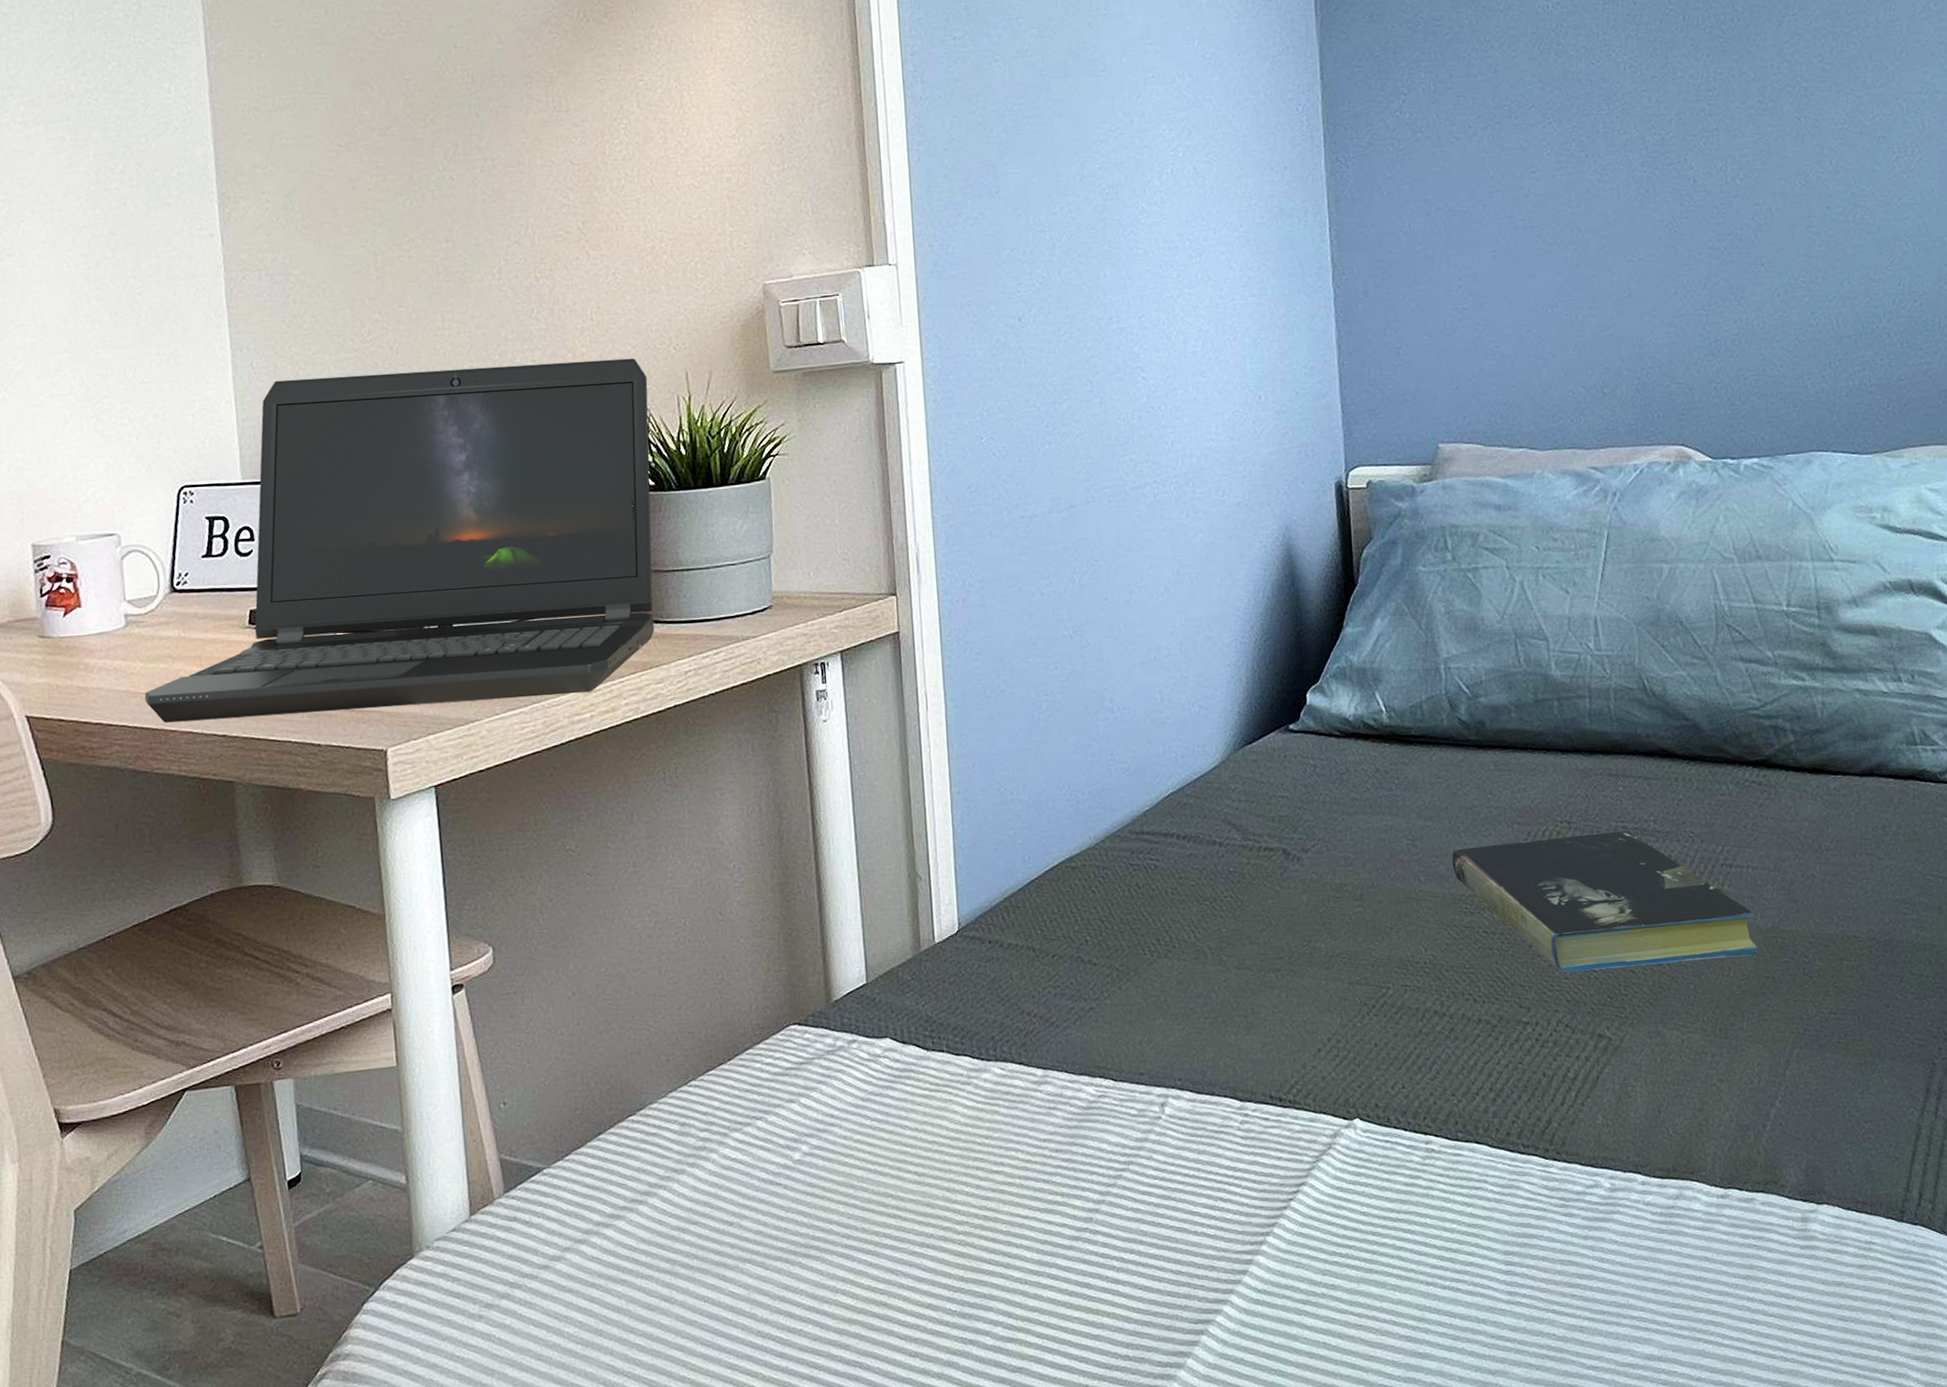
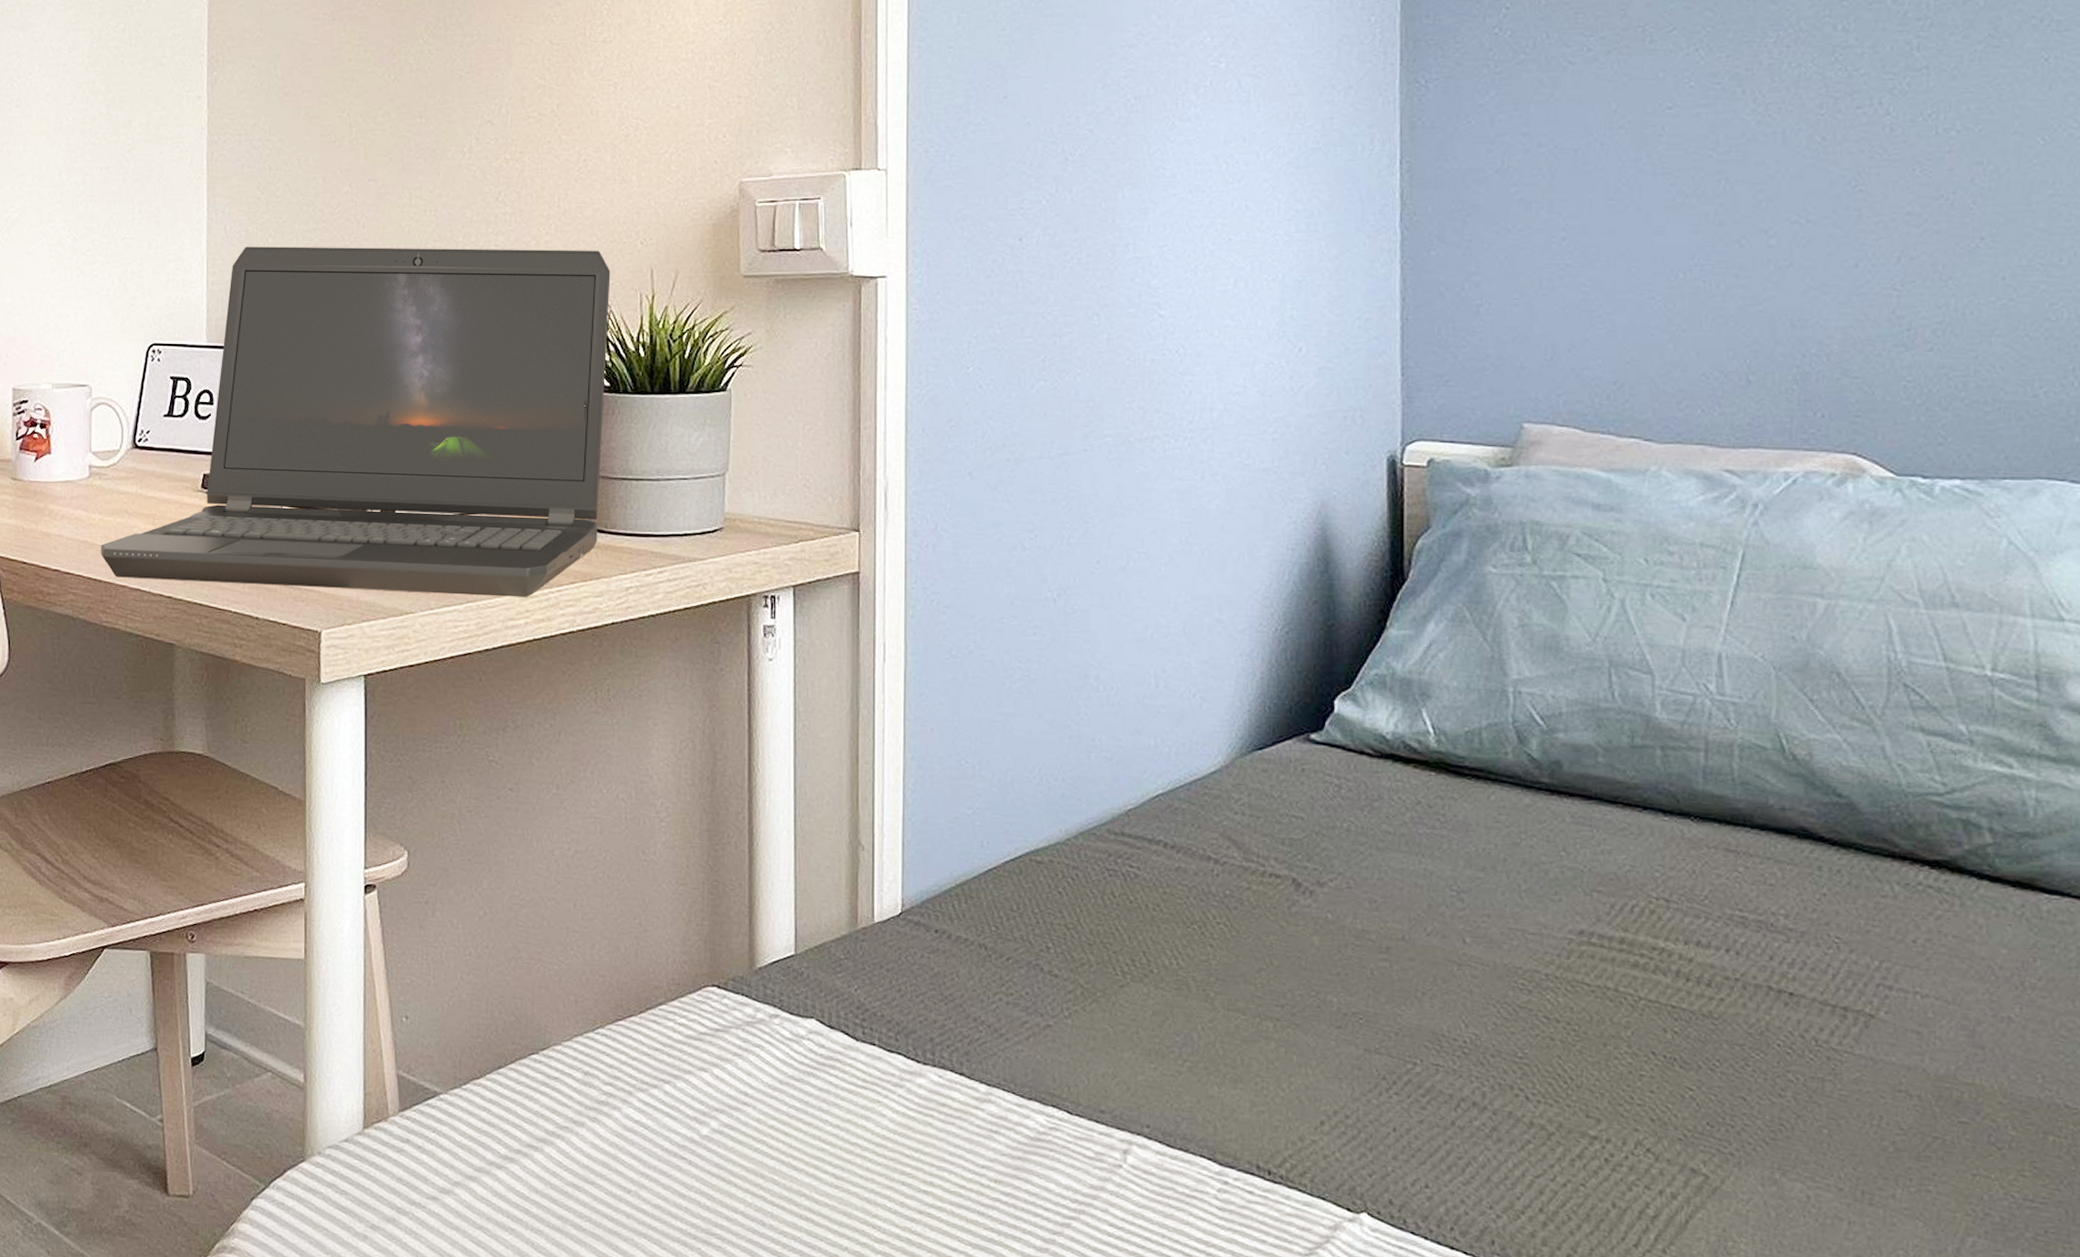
book: present [1452,830,1758,972] -> none [1508,911,1923,1106]

